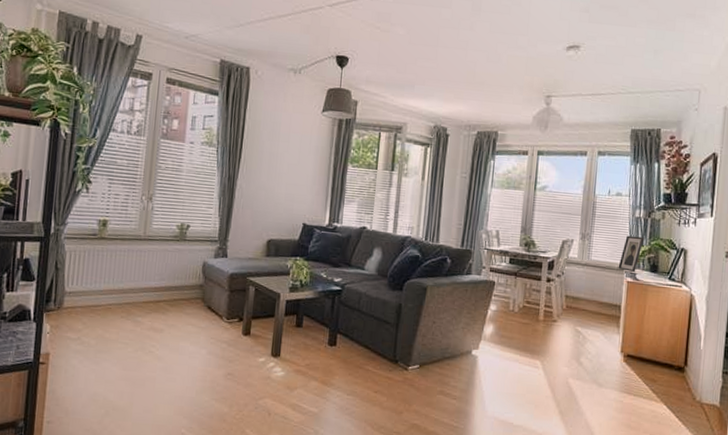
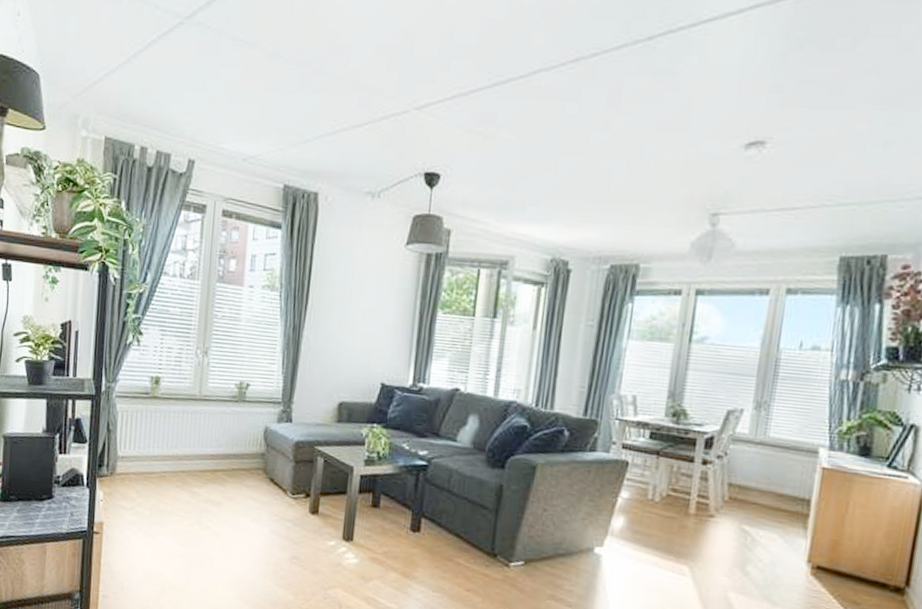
picture frame: present [618,235,645,273] -> none [809,405,853,457]

